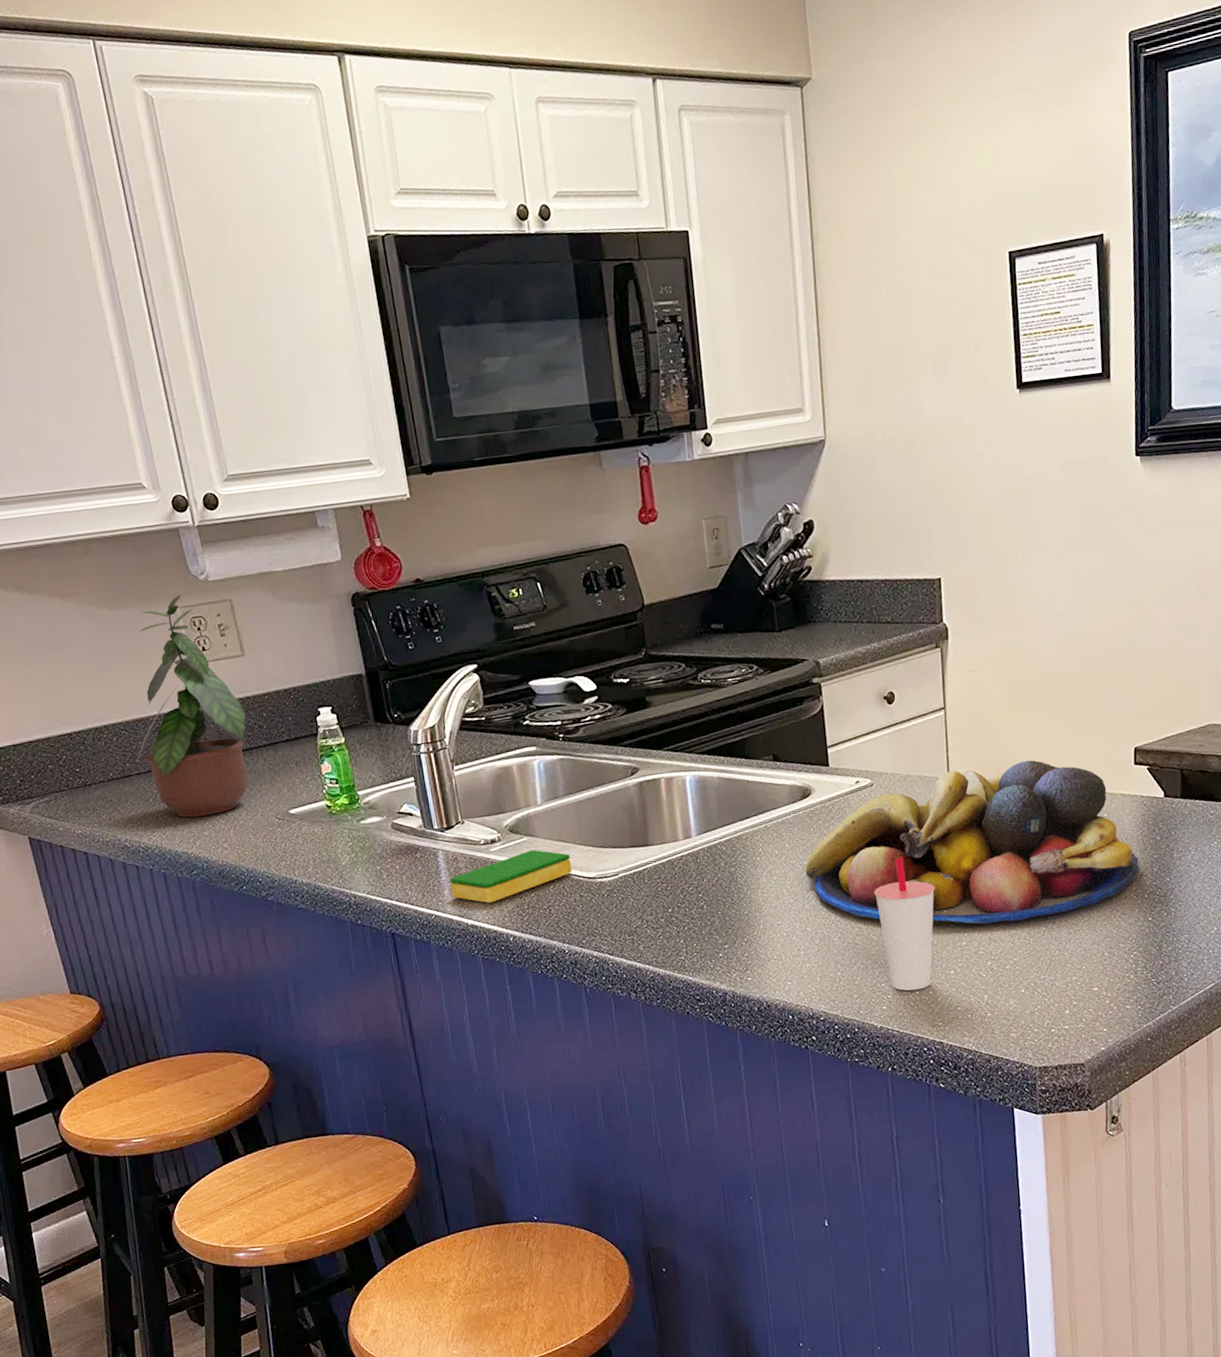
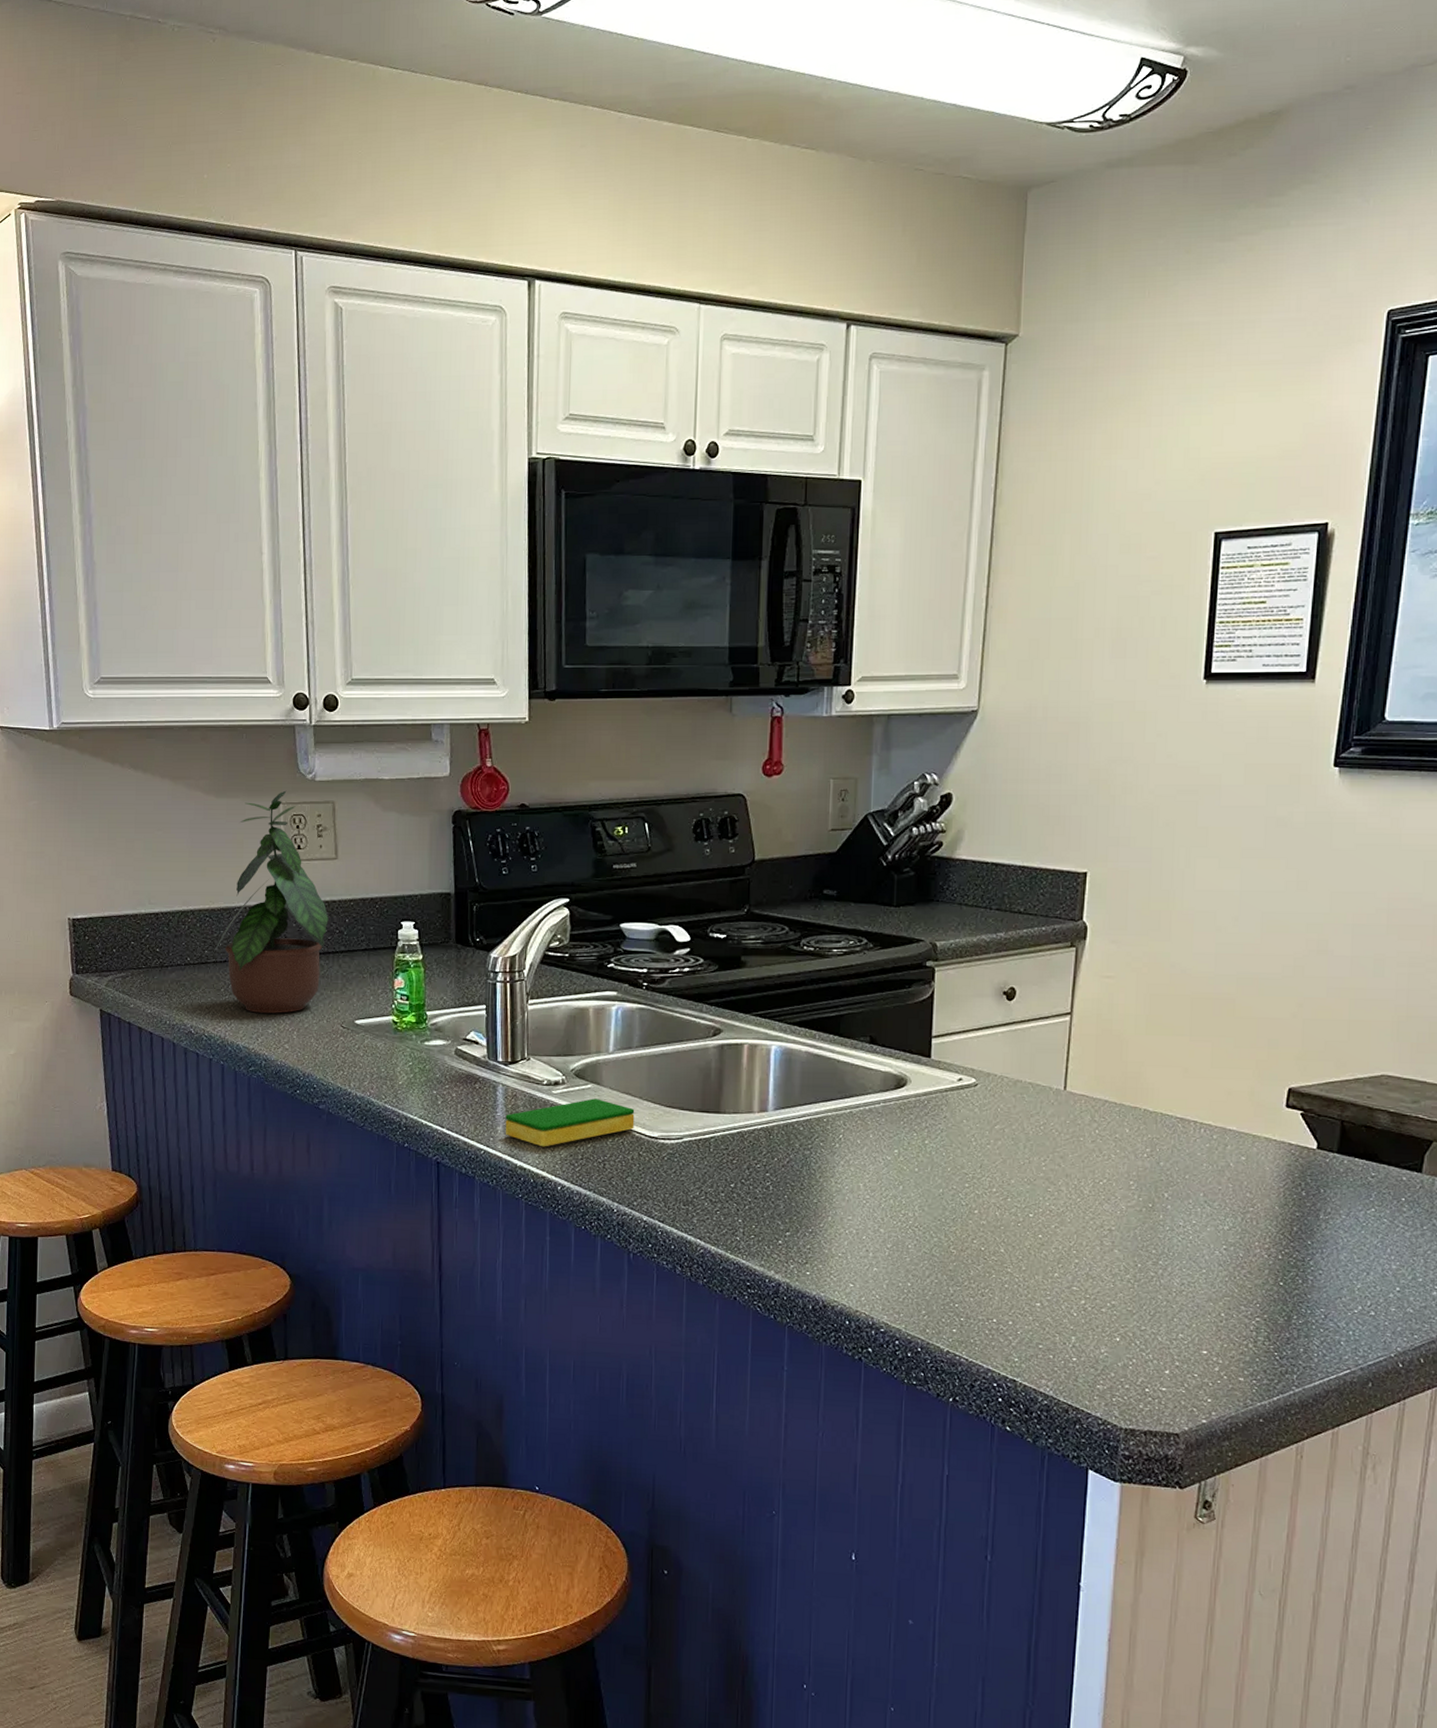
fruit bowl: present [805,760,1140,924] -> none [887,1082,1277,1260]
cup: present [873,856,936,991] -> none [960,1168,1032,1318]

